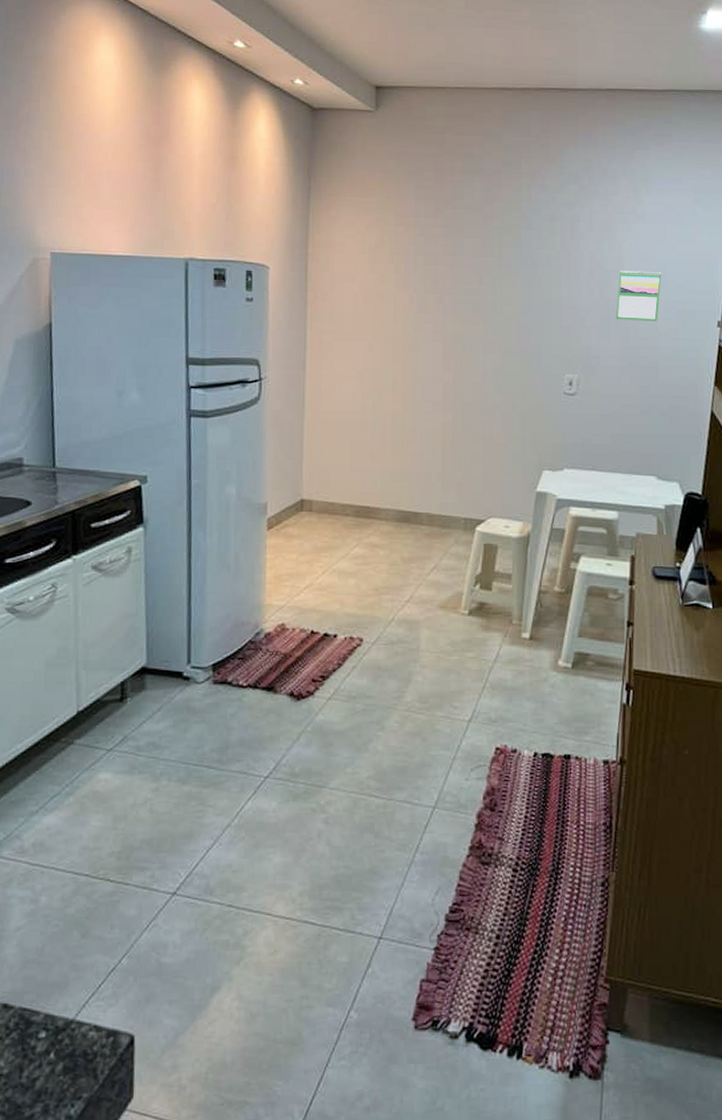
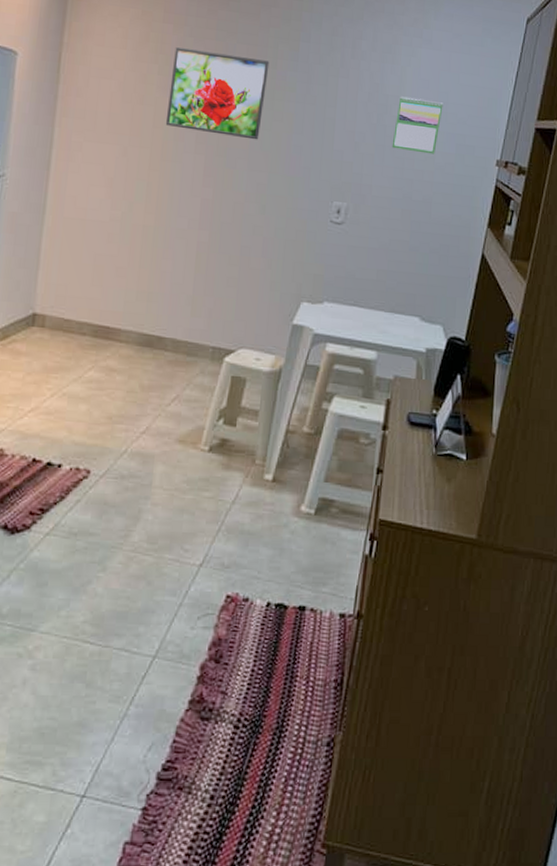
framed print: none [405,247,495,324] -> present [165,47,270,140]

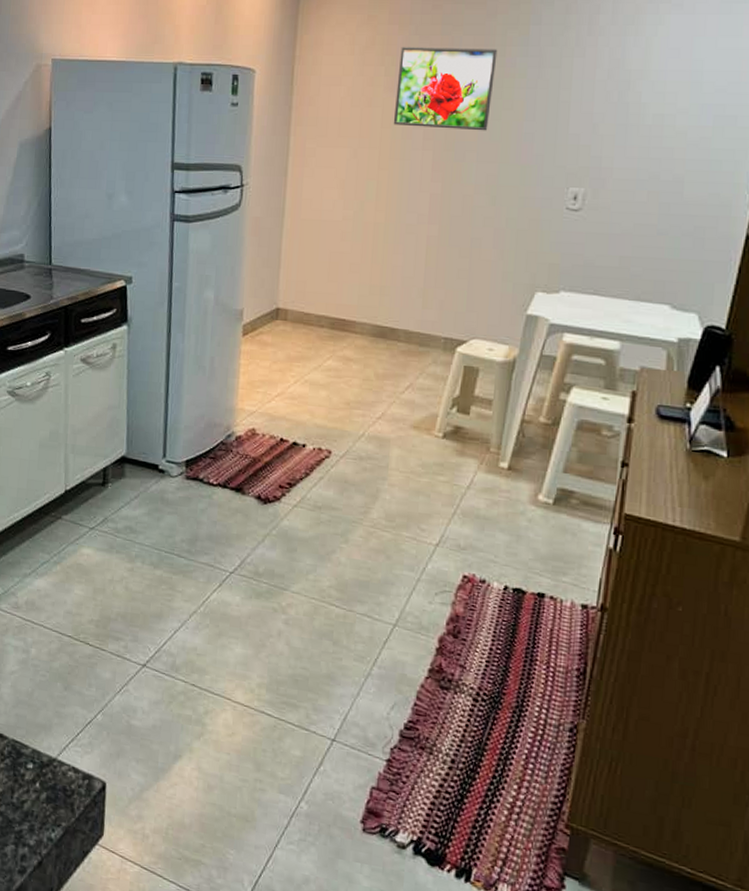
calendar: present [392,96,443,155] -> none [635,69,697,129]

